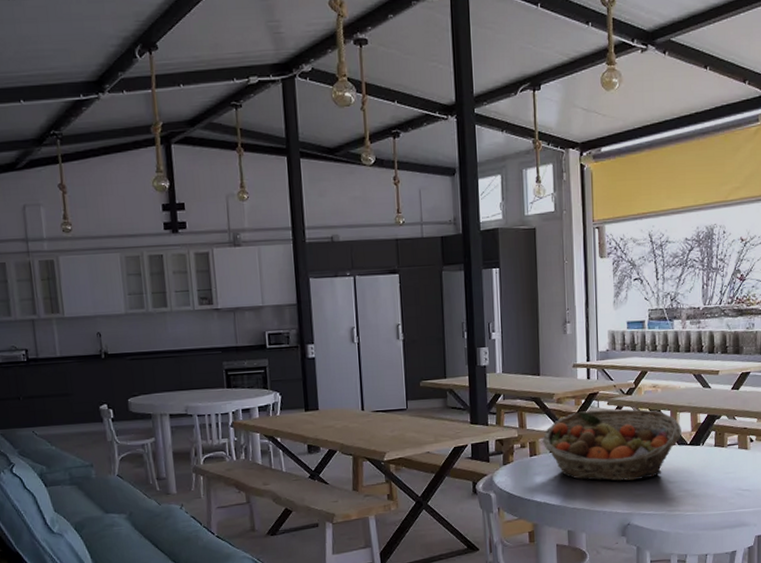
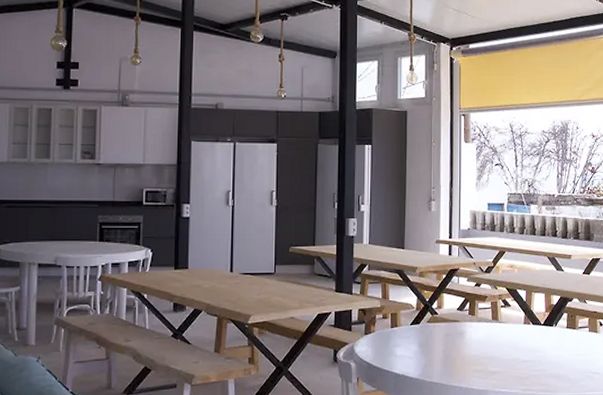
fruit basket: present [542,409,681,481] -> none [403,286,536,358]

